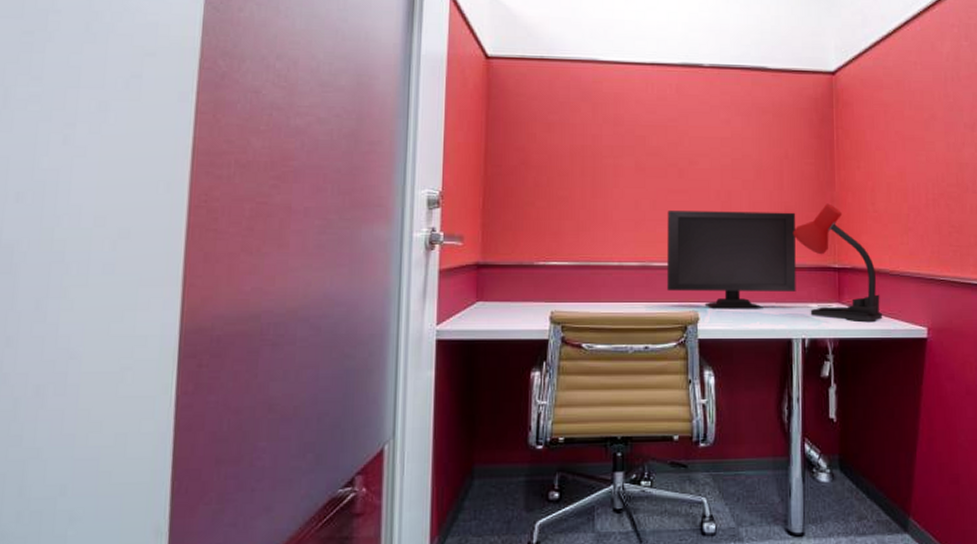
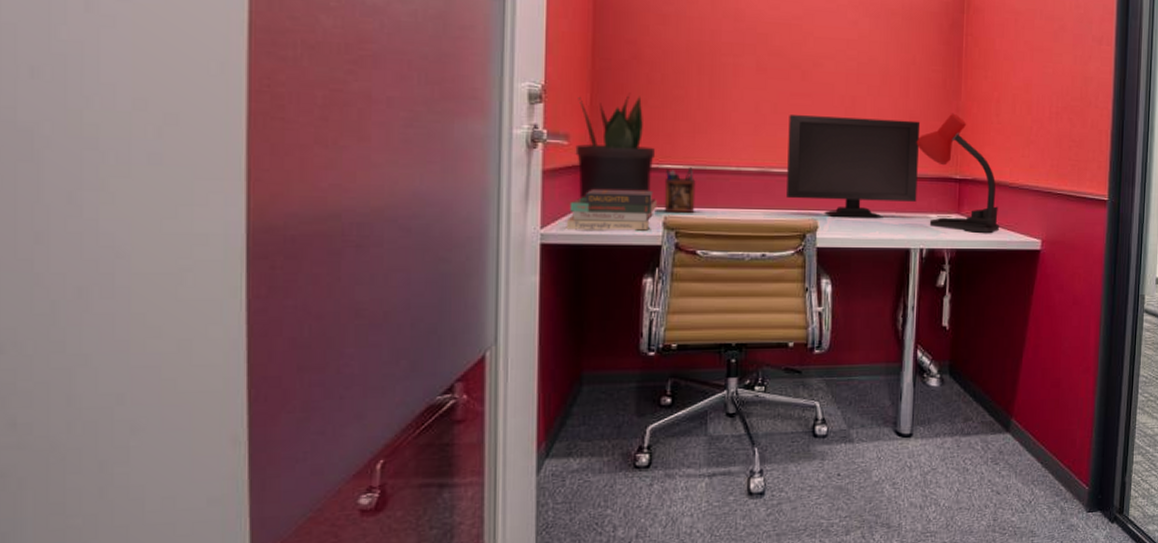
books: none [459,286,545,326] -> present [566,188,658,231]
planter: none [469,195,543,296] -> present [575,92,656,199]
desk organizer: none [550,264,580,307] -> present [664,167,696,213]

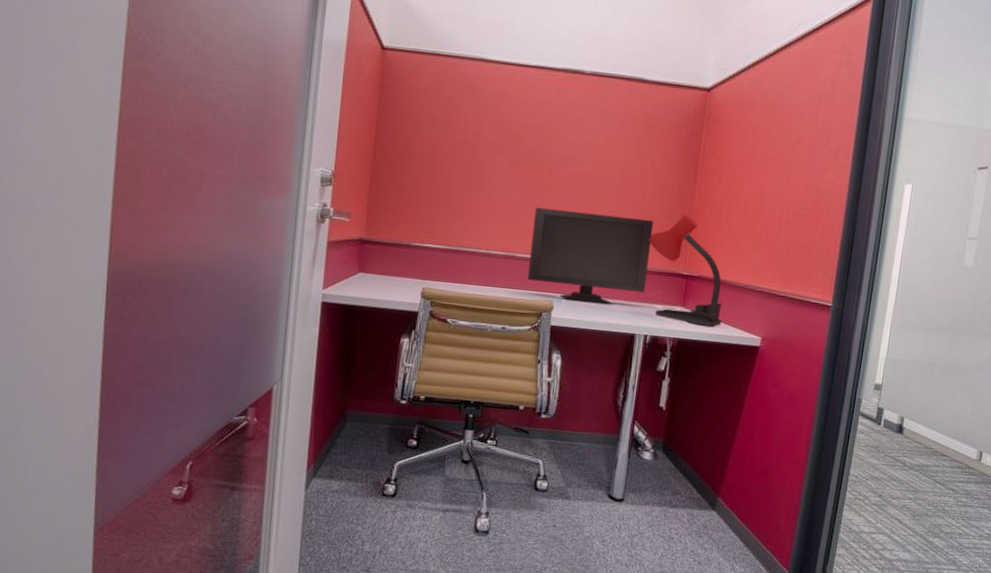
books: present [566,188,658,231] -> none [342,259,418,299]
planter: present [575,92,656,199] -> none [354,181,420,267]
desk organizer: present [664,167,696,213] -> none [422,247,451,286]

